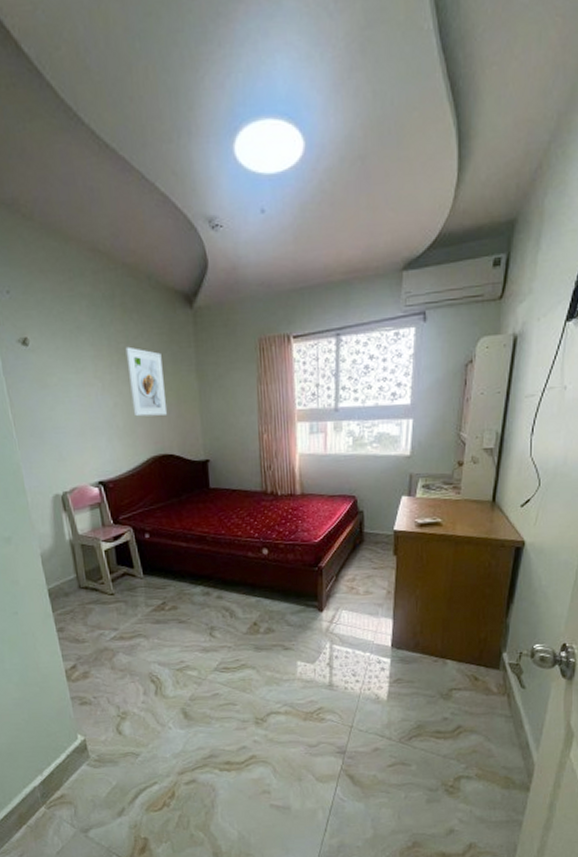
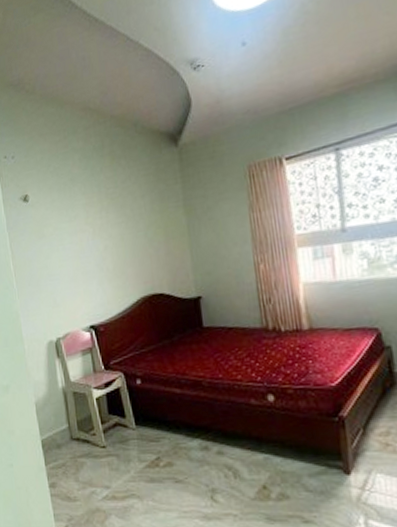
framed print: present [125,346,168,417] -> none [114,190,157,258]

